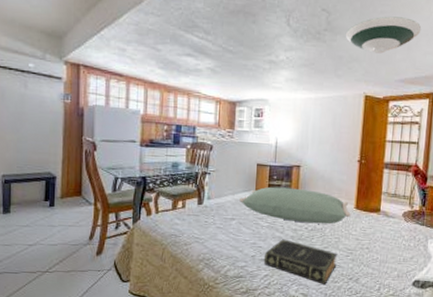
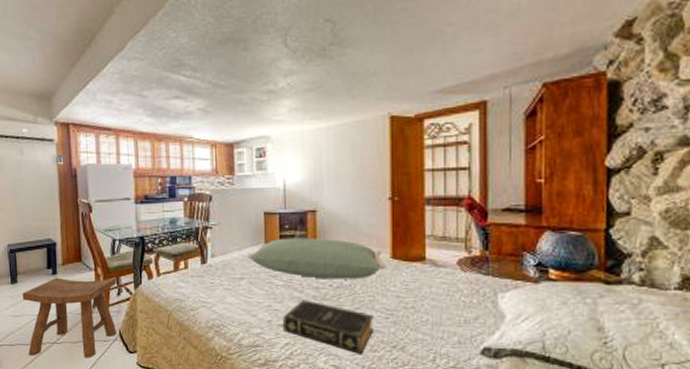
stool: none [14,209,116,287] -> present [22,277,117,358]
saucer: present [345,16,422,54] -> none [357,11,459,62]

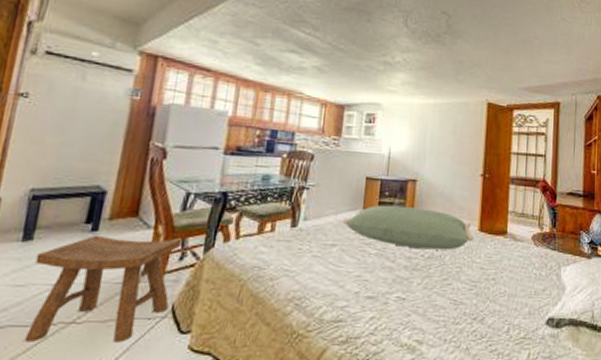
book: present [282,300,374,354] -> none [370,270,459,327]

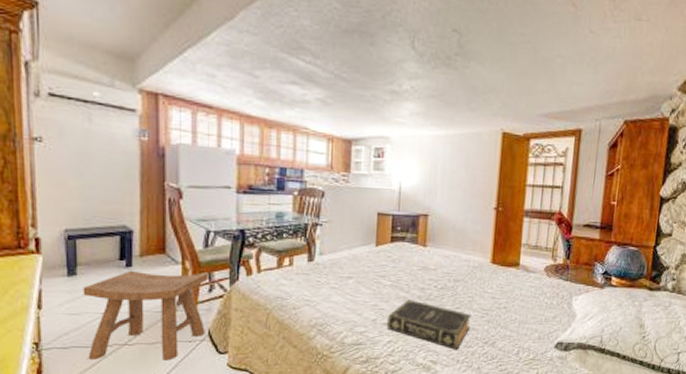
pillow: present [343,205,474,250] -> none [357,239,486,282]
book: none [370,270,459,327] -> present [386,299,471,350]

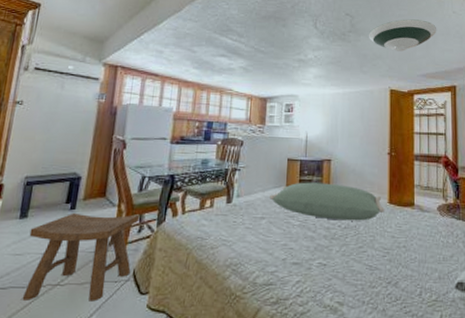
pillow: none [357,239,486,282] -> present [270,182,385,221]
book: present [386,299,471,350] -> none [295,239,374,290]
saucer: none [479,39,568,84] -> present [368,19,437,52]

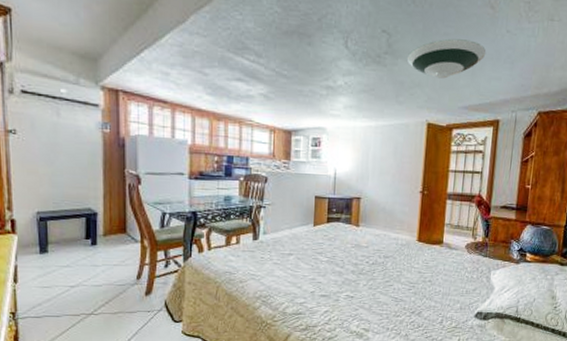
stool: present [22,212,140,302] -> none [53,248,165,328]
pillow: present [270,182,385,221] -> none [297,220,413,258]

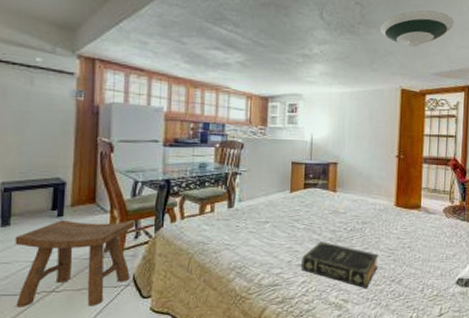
stool: none [53,248,165,328] -> present [15,219,135,307]
book: none [323,274,400,319] -> present [300,241,379,288]

